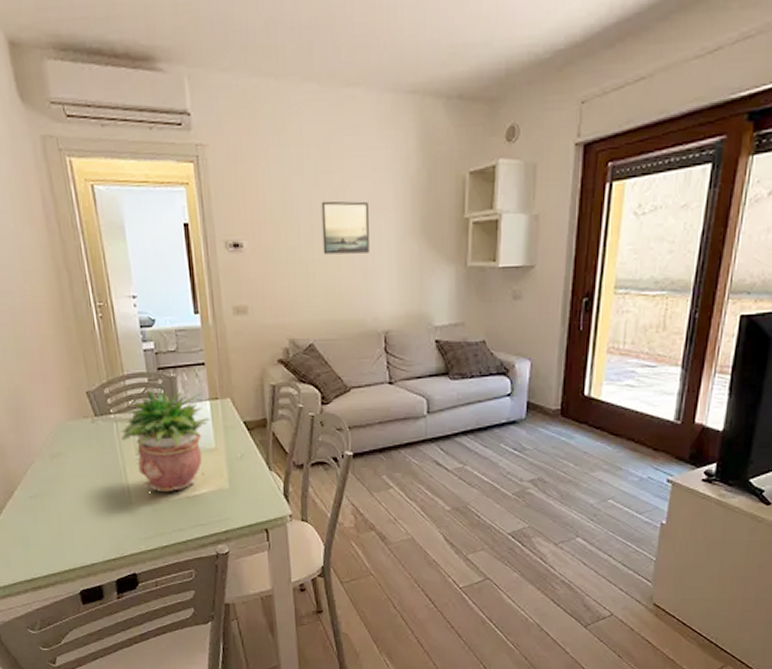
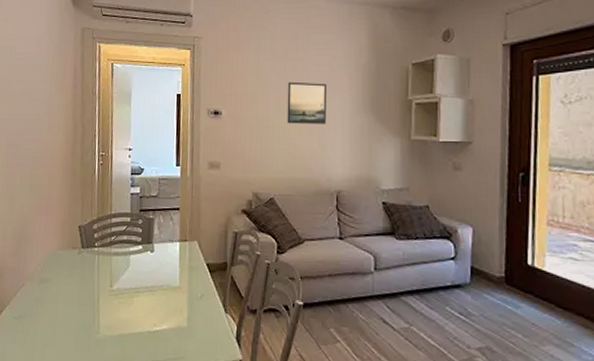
potted plant: present [120,384,210,493] -> none [100,224,178,326]

